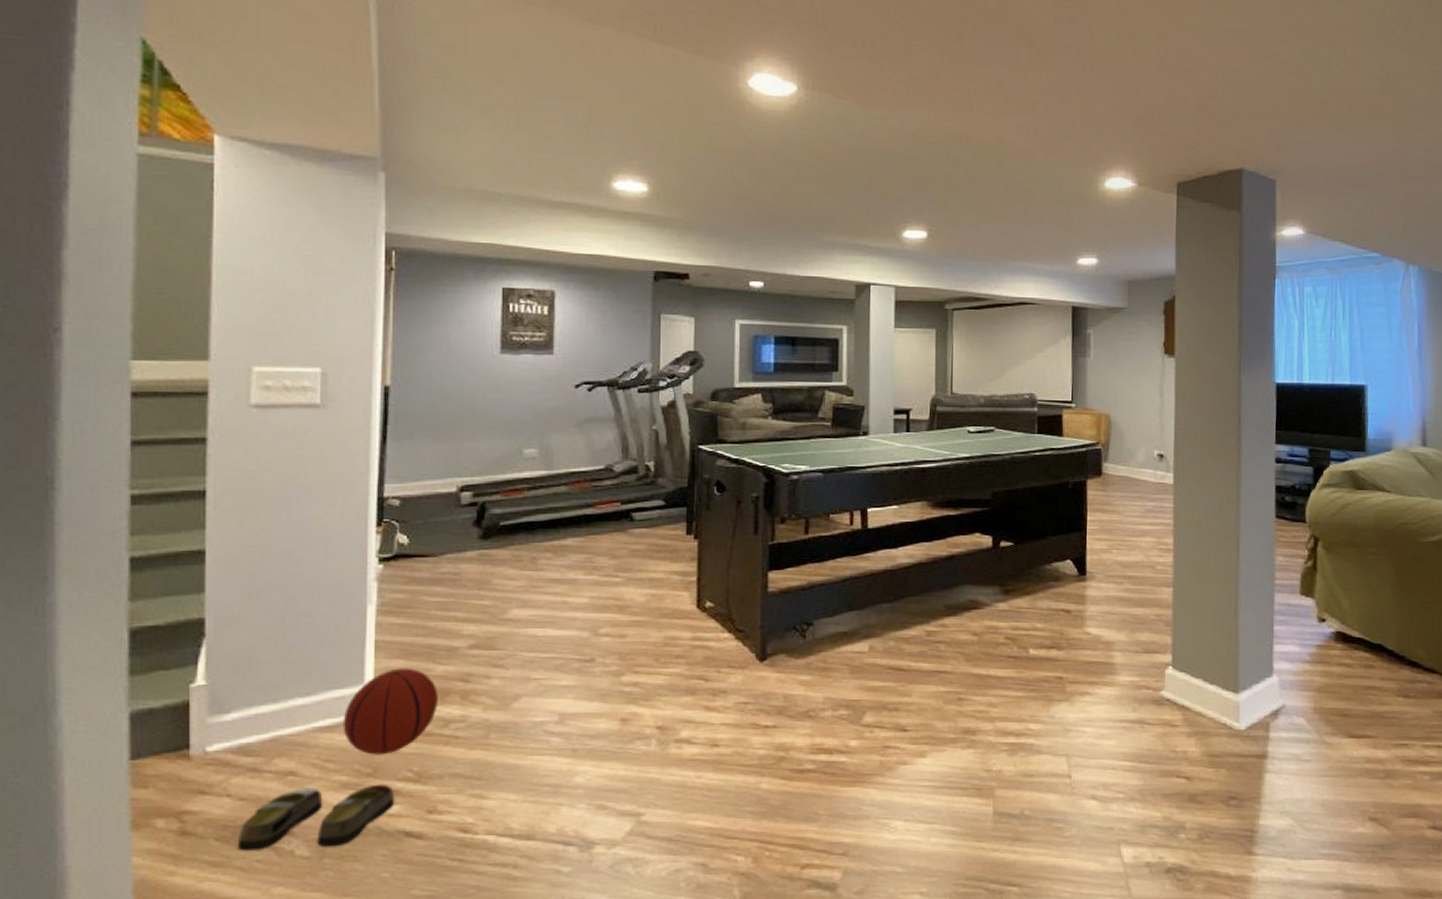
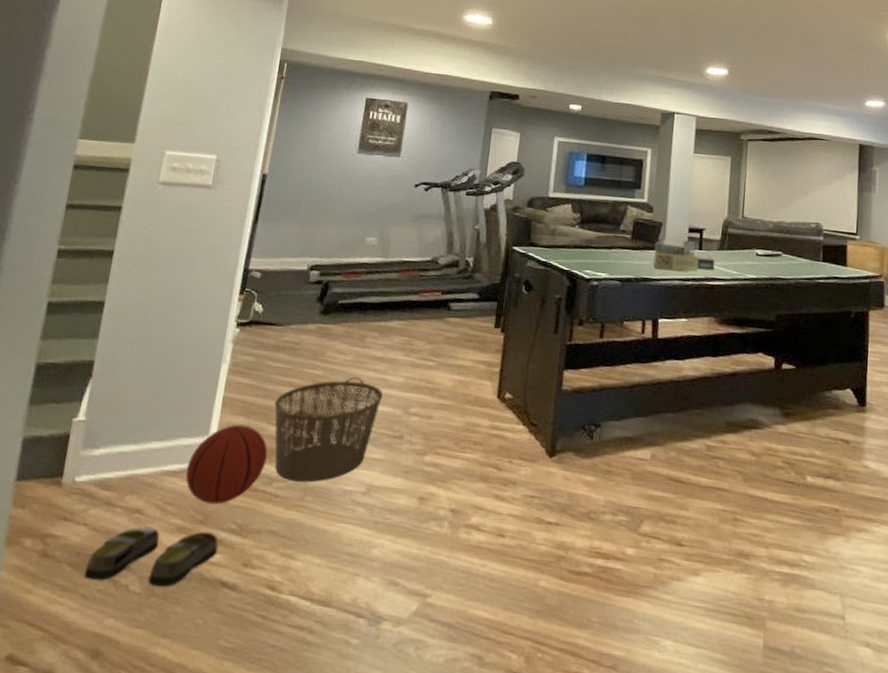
basket: none [439,603,567,721] -> present [274,377,384,483]
board game: none [857,422,925,457] -> present [653,238,715,272]

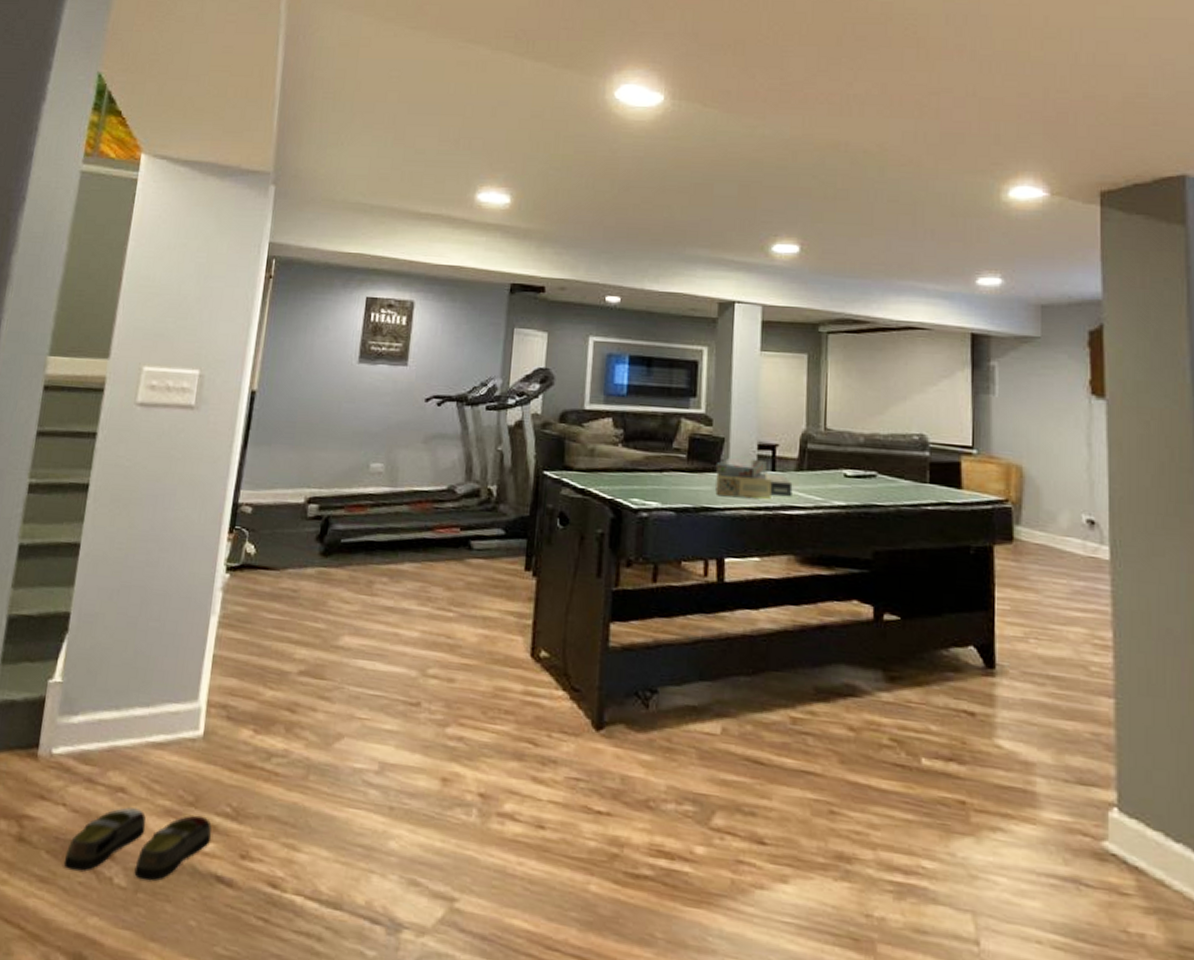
ball: present [185,424,268,505] -> none [173,687,265,783]
basket: present [274,377,384,483] -> none [271,631,396,758]

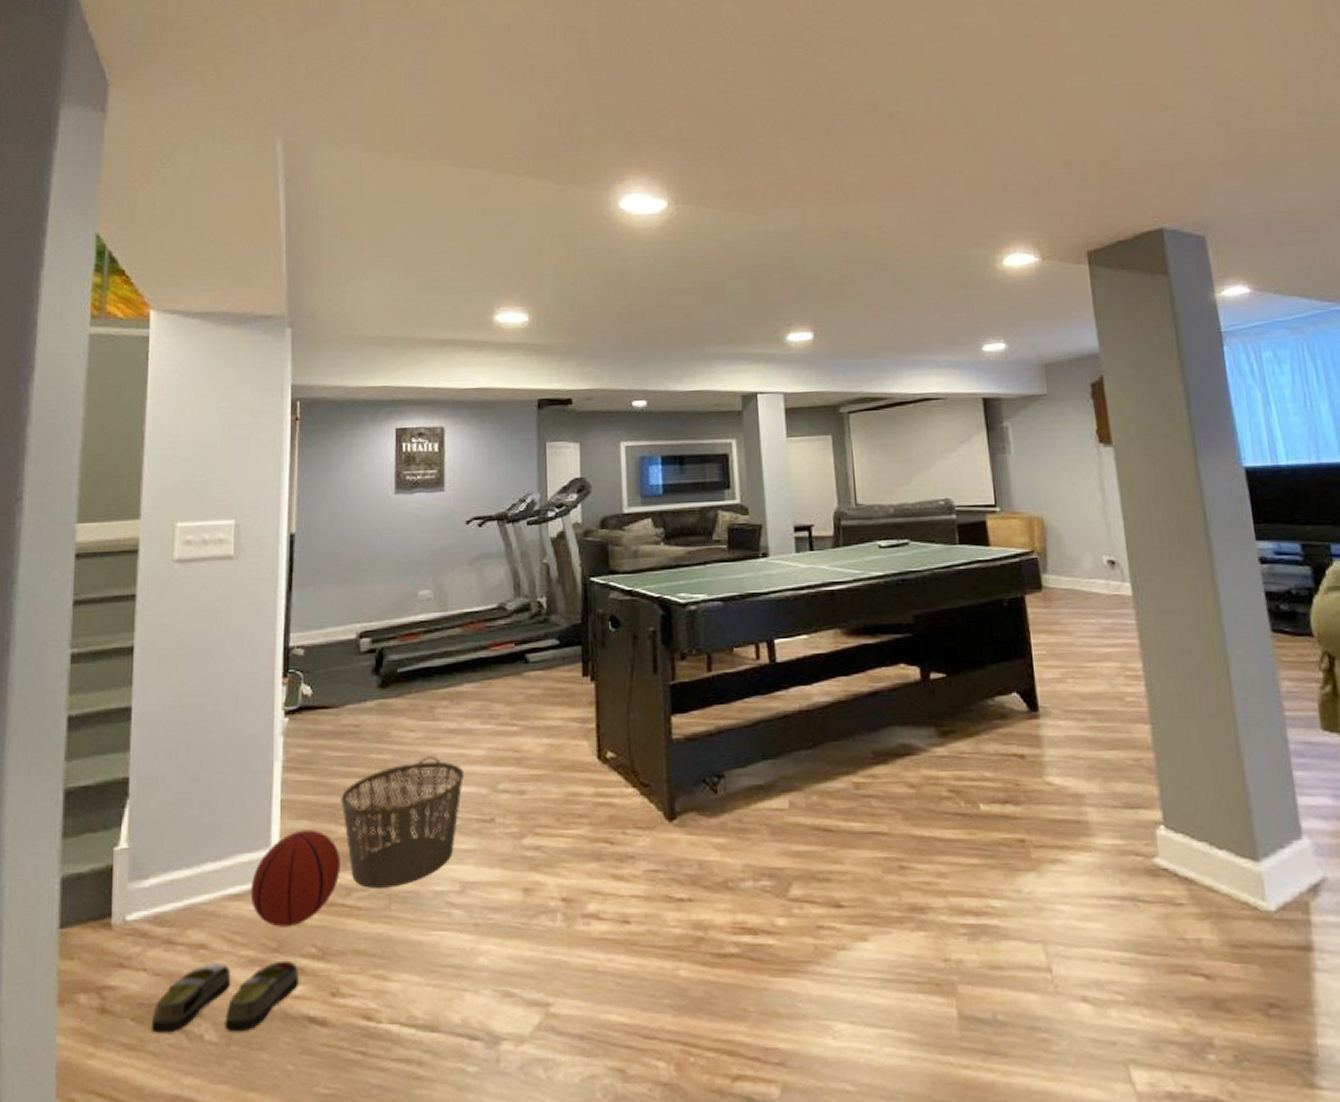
ball: none [173,687,265,783] -> present [250,829,340,927]
basket: none [271,631,396,758] -> present [340,756,465,890]
board game: present [715,457,793,499] -> none [756,541,832,581]

